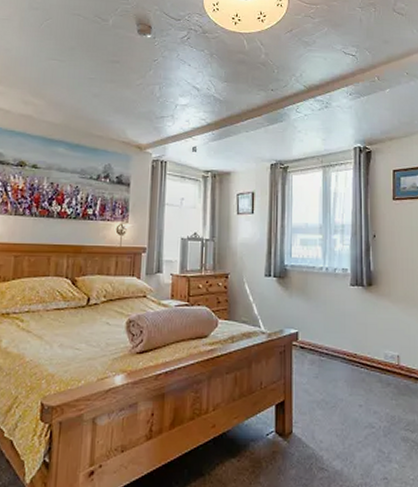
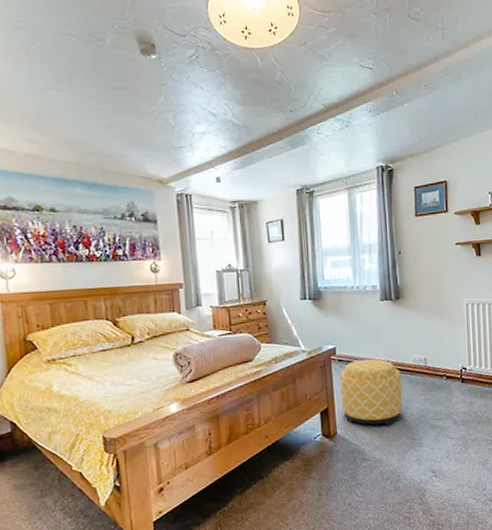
ottoman: none [300,349,370,431] -> present [339,359,403,426]

